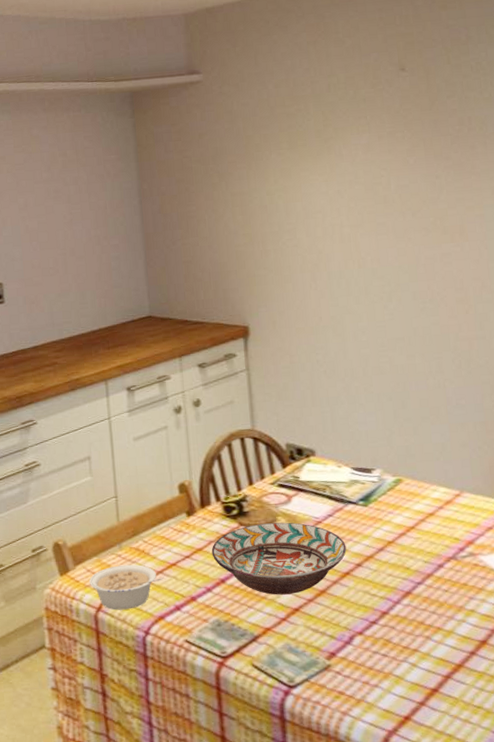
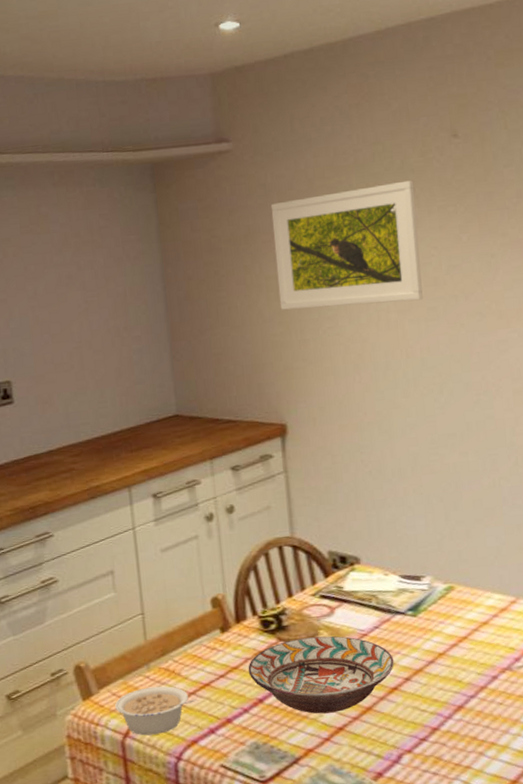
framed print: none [236,109,374,223] -> present [270,180,423,310]

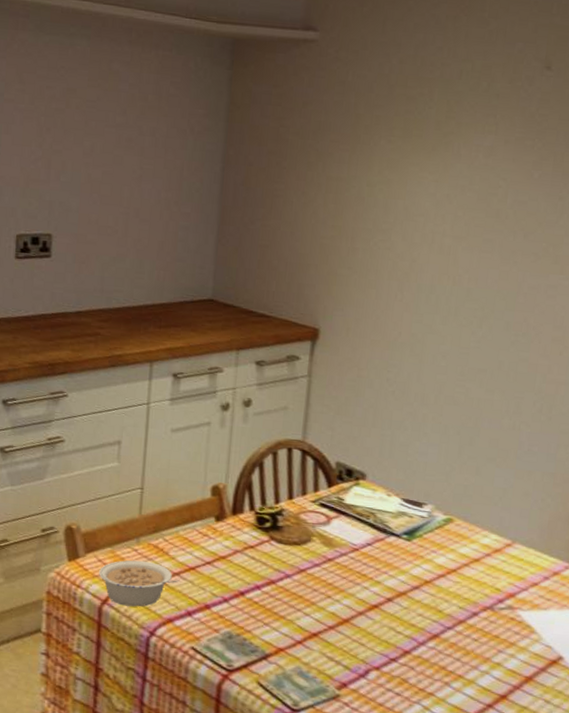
decorative bowl: present [248,635,394,714] -> none [235,541,380,619]
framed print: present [270,180,423,310] -> none [336,103,497,230]

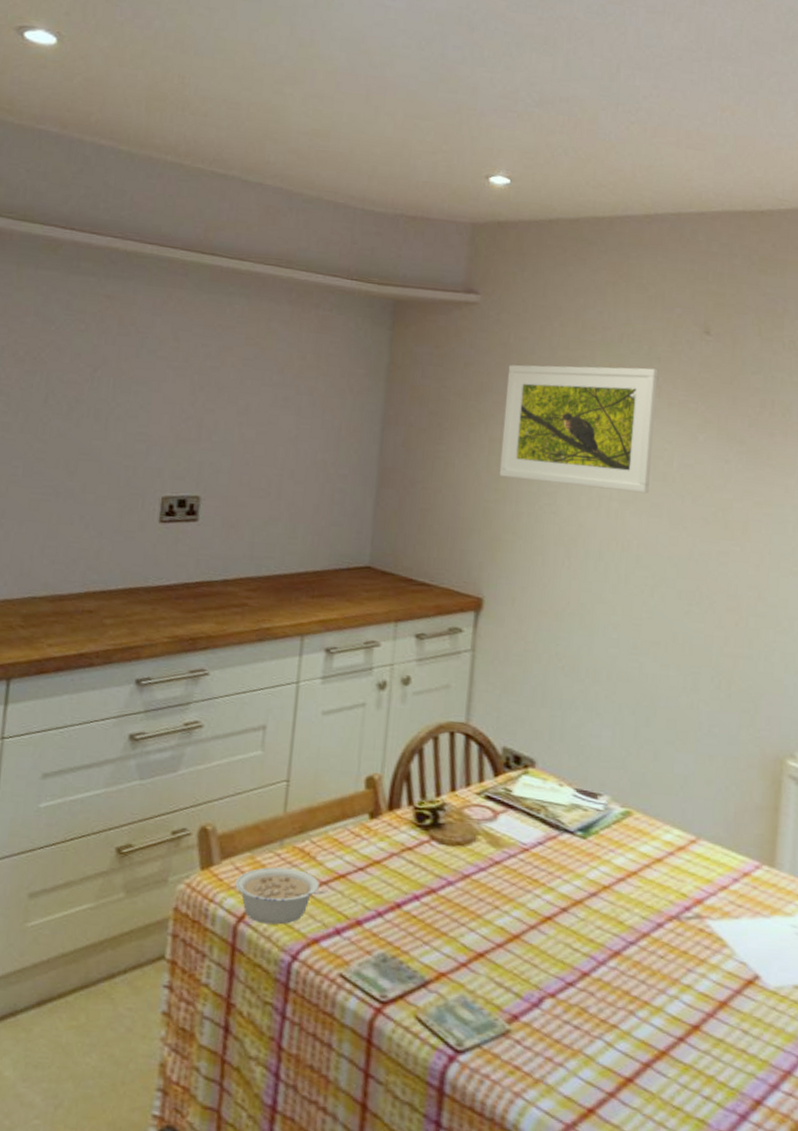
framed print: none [336,103,497,230] -> present [499,364,659,494]

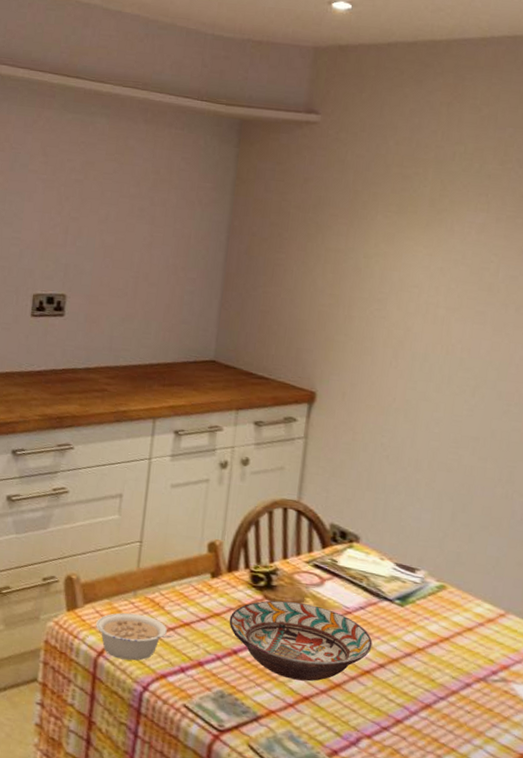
decorative bowl: none [391,840,553,935] -> present [229,600,373,682]
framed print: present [499,364,659,494] -> none [333,180,488,302]

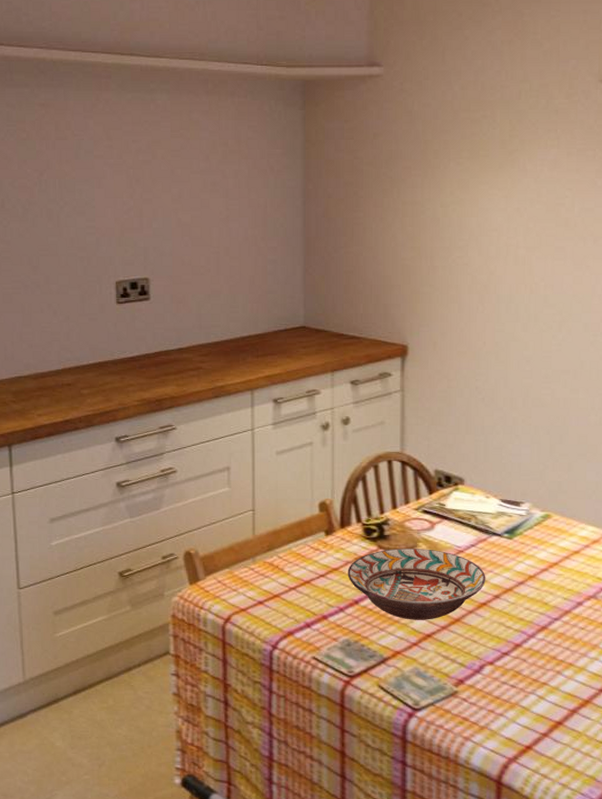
legume: present [96,612,173,661] -> none [220,578,296,623]

